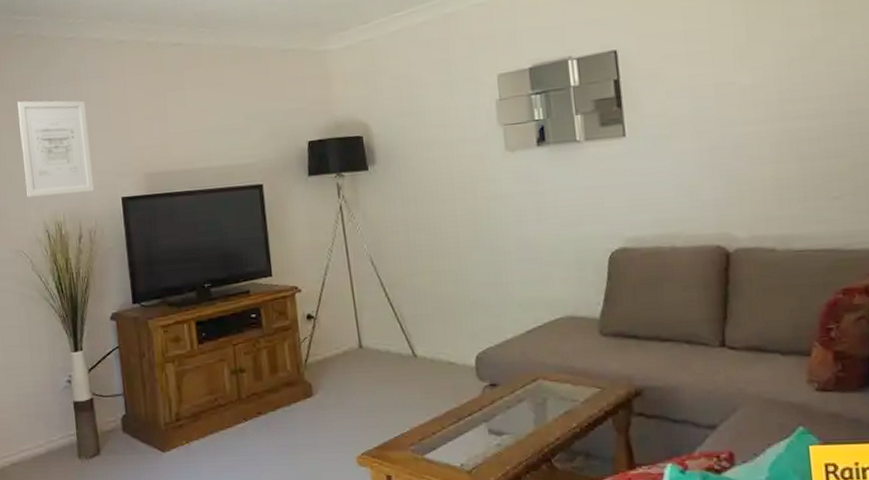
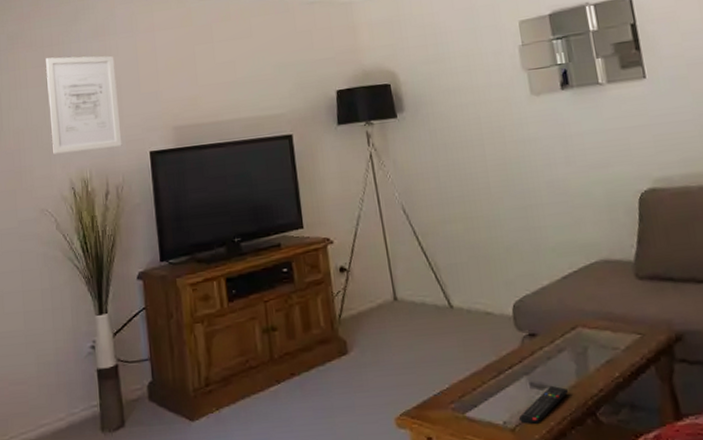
remote control: none [476,432,526,468] -> present [519,385,569,425]

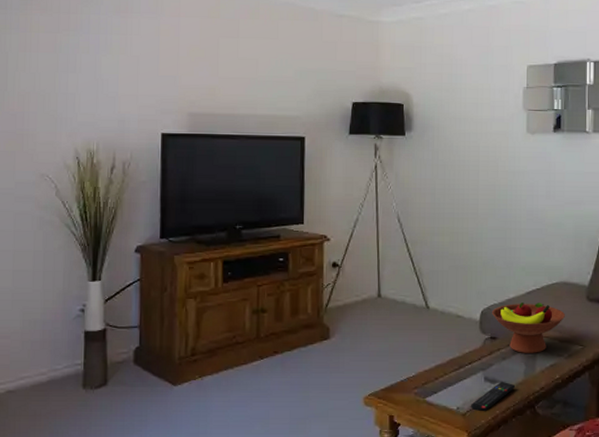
wall art: present [46,55,122,154] -> none [60,25,135,124]
fruit bowl: none [525,287,613,350] -> present [492,301,565,353]

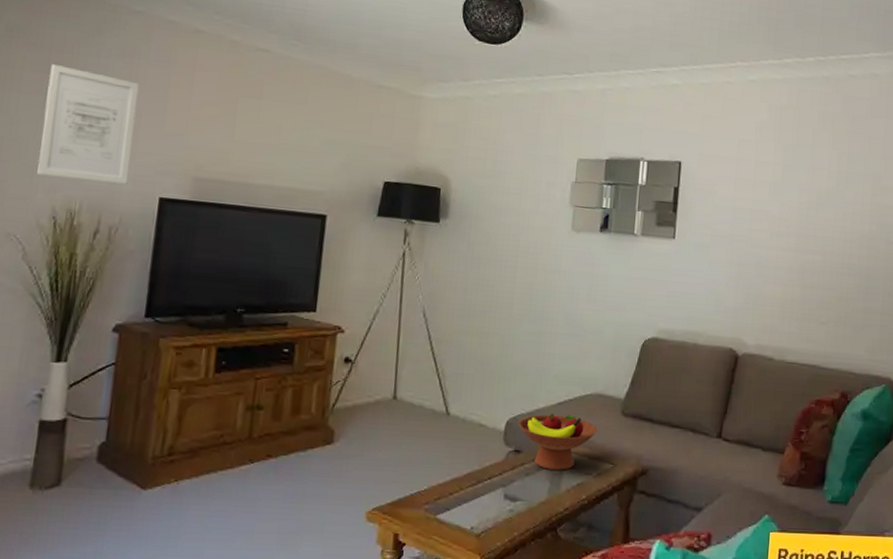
wall art: none [60,25,135,124] -> present [37,64,140,184]
remote control: present [471,381,516,412] -> none [486,499,538,533]

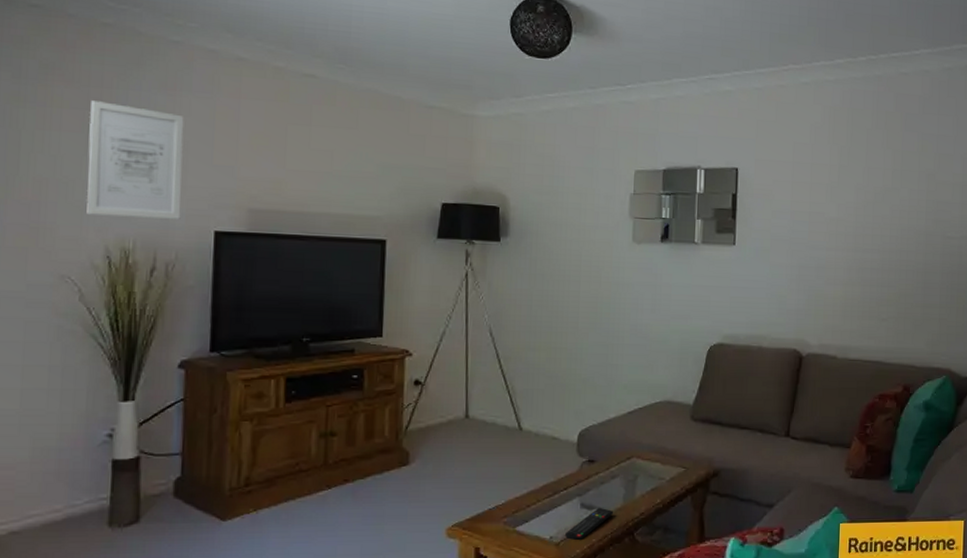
remote control: none [486,499,538,533] -> present [565,507,614,541]
fruit bowl: present [518,412,597,470] -> none [591,422,668,477]

